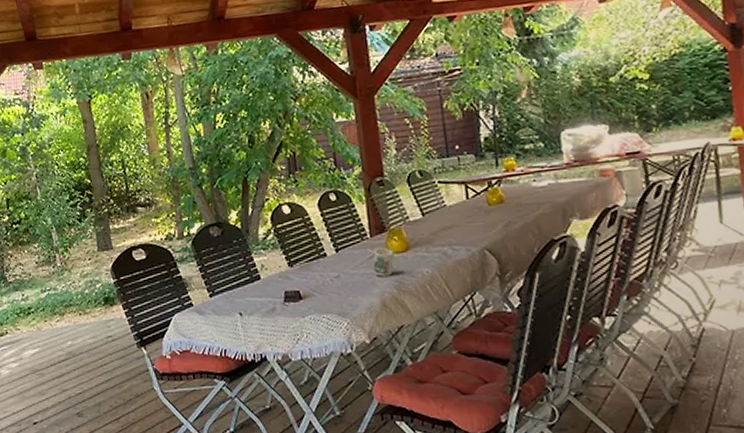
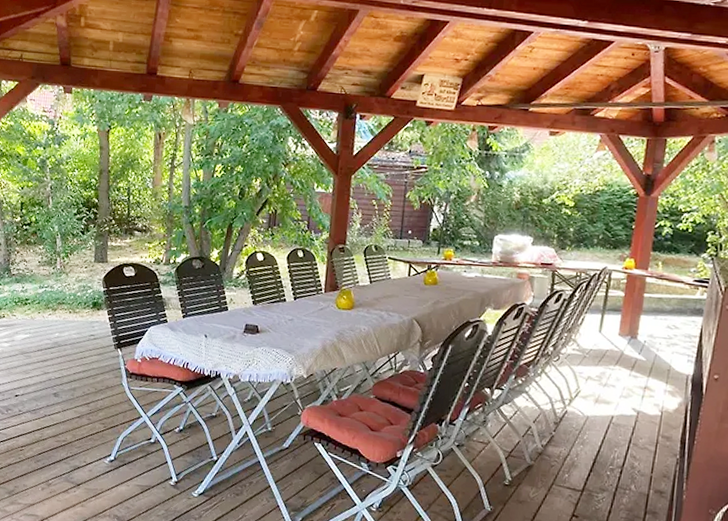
mug: present [373,248,401,276] -> none [321,303,345,327]

